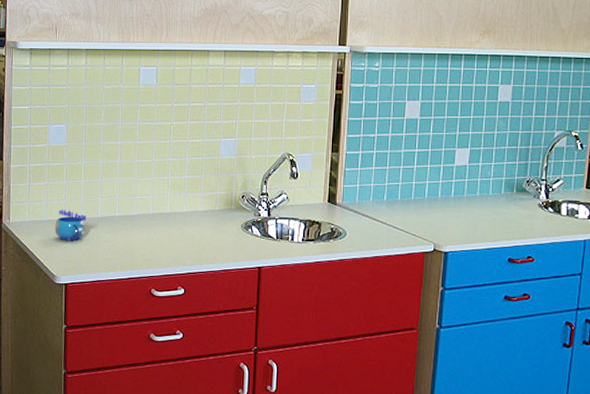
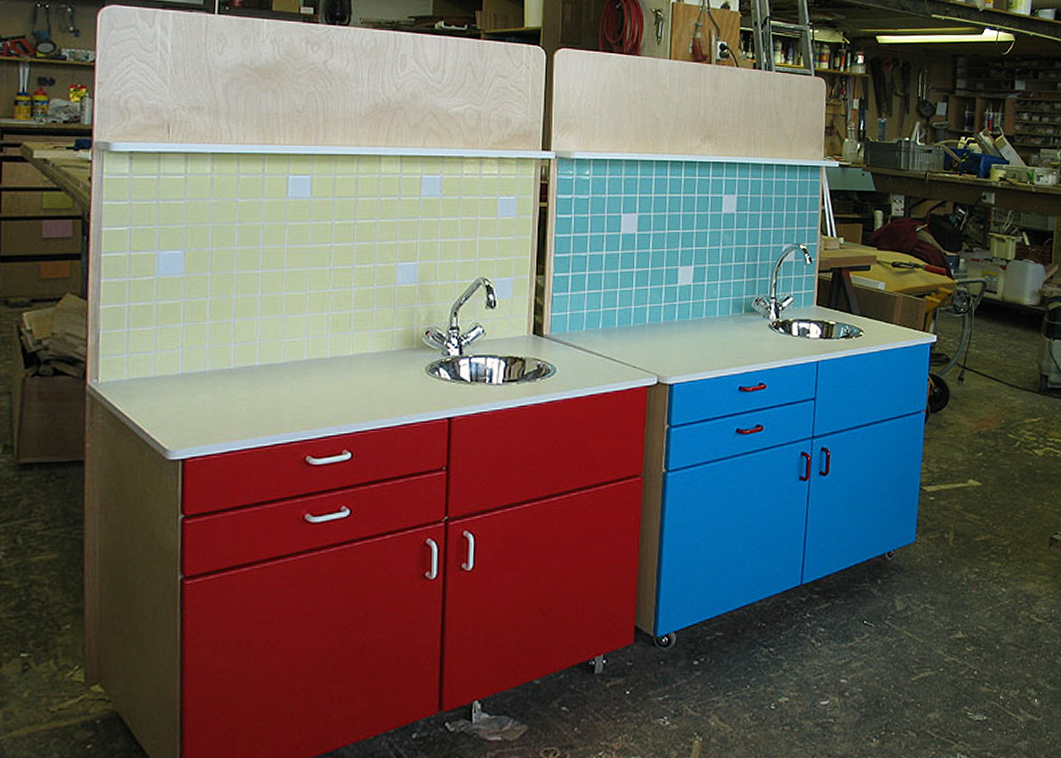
mug: present [55,208,87,240] -> none [166,360,214,402]

